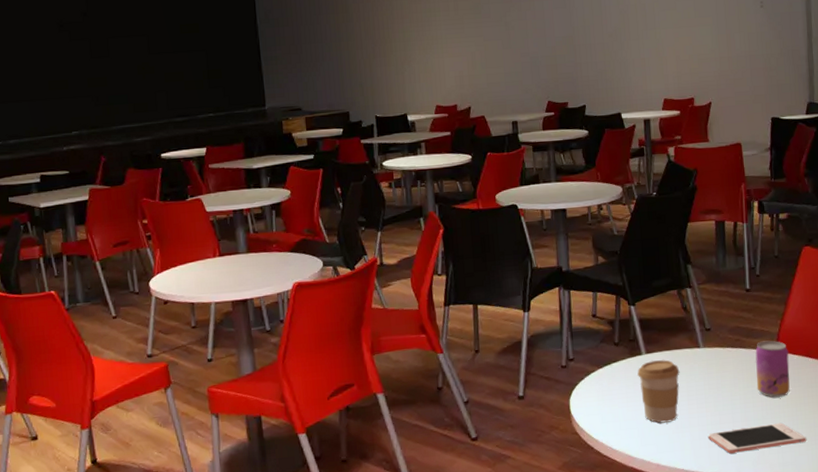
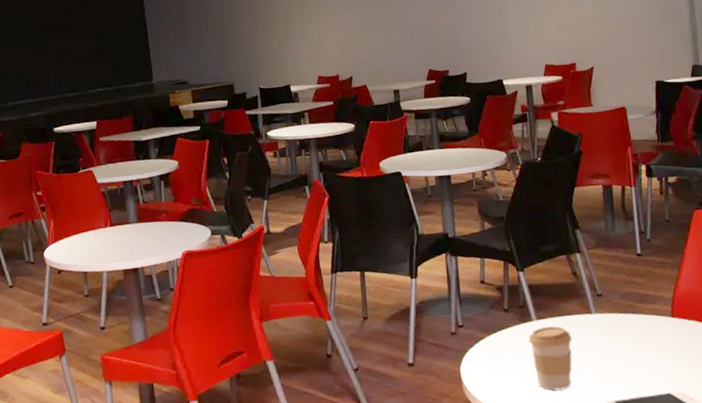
beverage can: present [755,340,790,398] -> none [649,306,688,365]

